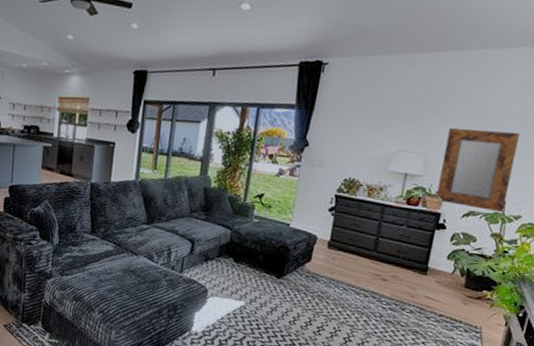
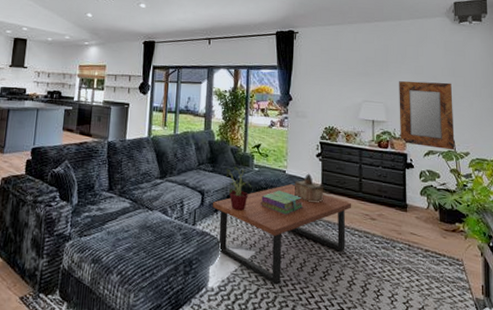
coffee table: none [202,238,363,334] -> present [212,184,352,284]
potted plant: none [220,216,249,262] -> present [225,167,252,211]
stack of books: none [256,243,305,270] -> present [260,190,303,215]
decorative box: none [297,228,333,259] -> present [295,173,324,203]

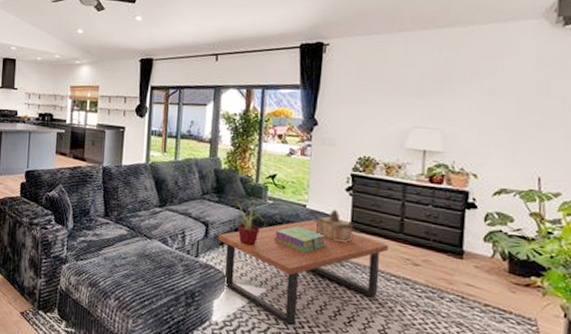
home mirror: present [399,81,455,151] -> none [460,102,544,190]

